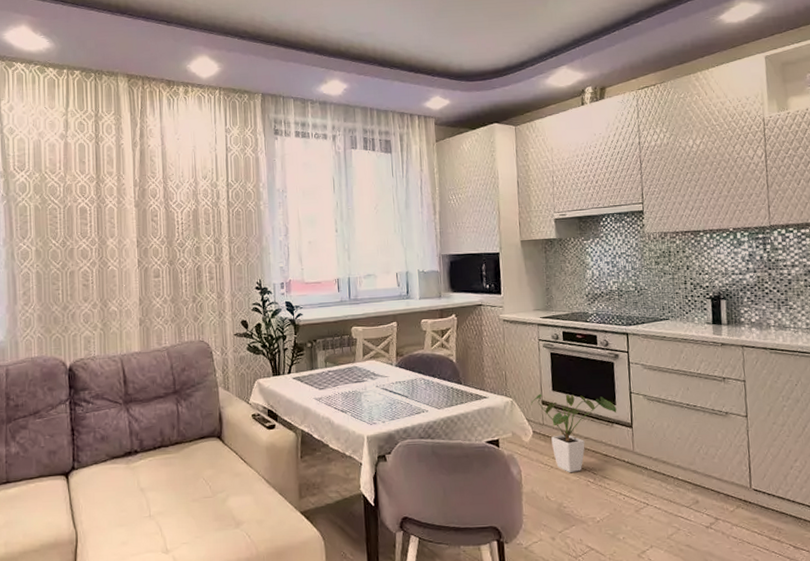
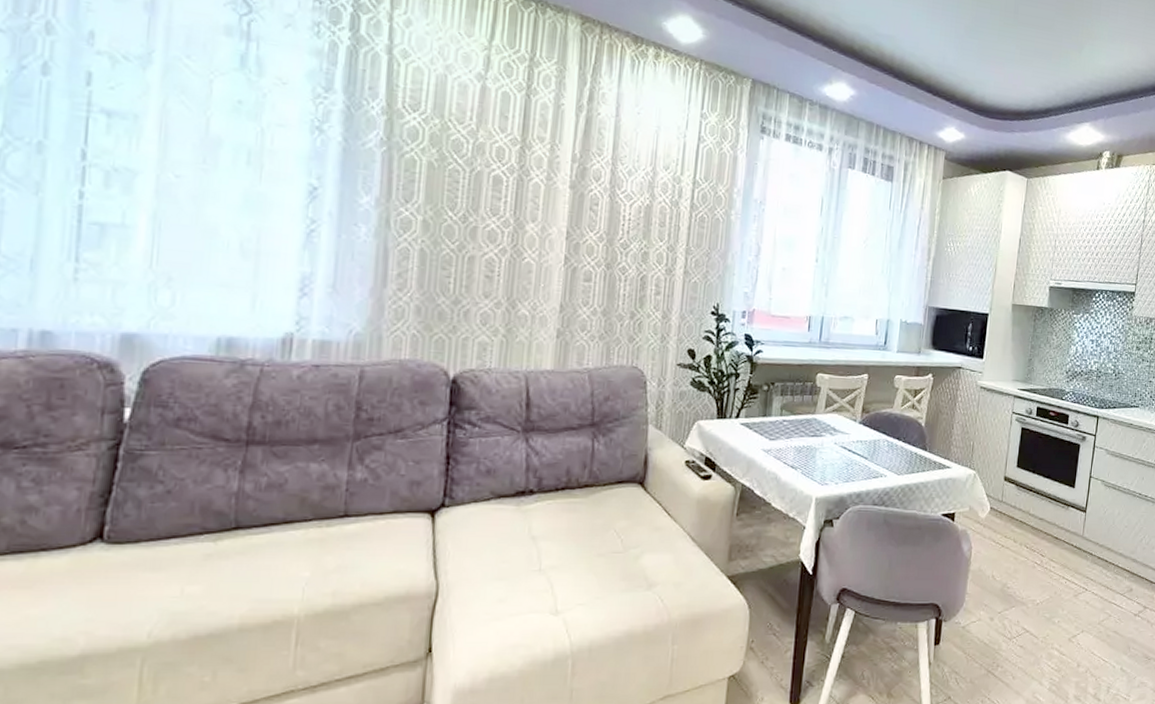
house plant: present [531,394,617,472] -> none [993,469,1075,553]

